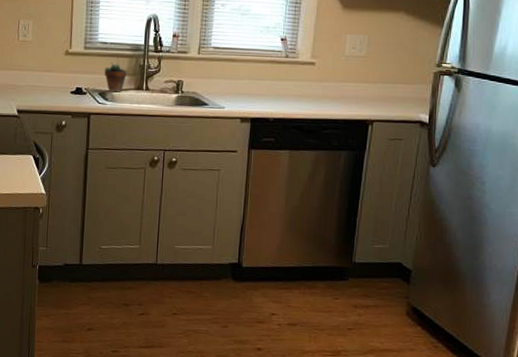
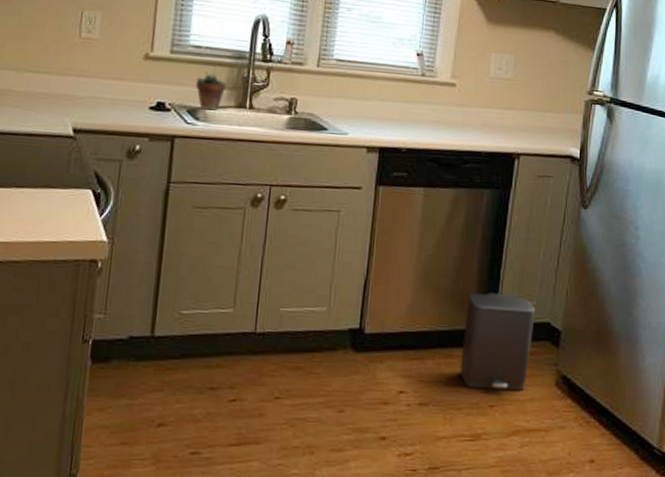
pedal bin: none [322,237,388,318] -> present [460,293,536,391]

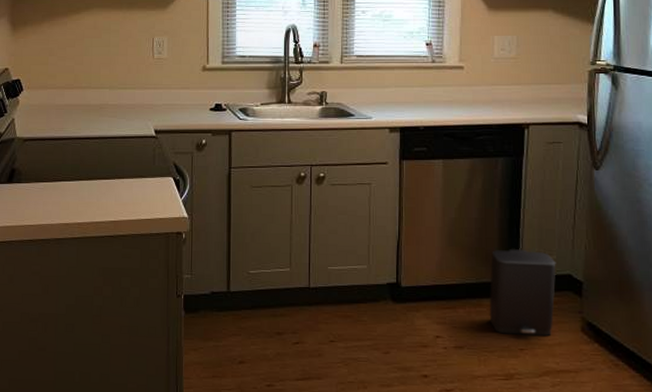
succulent plant: present [195,63,227,111] -> none [243,68,269,107]

